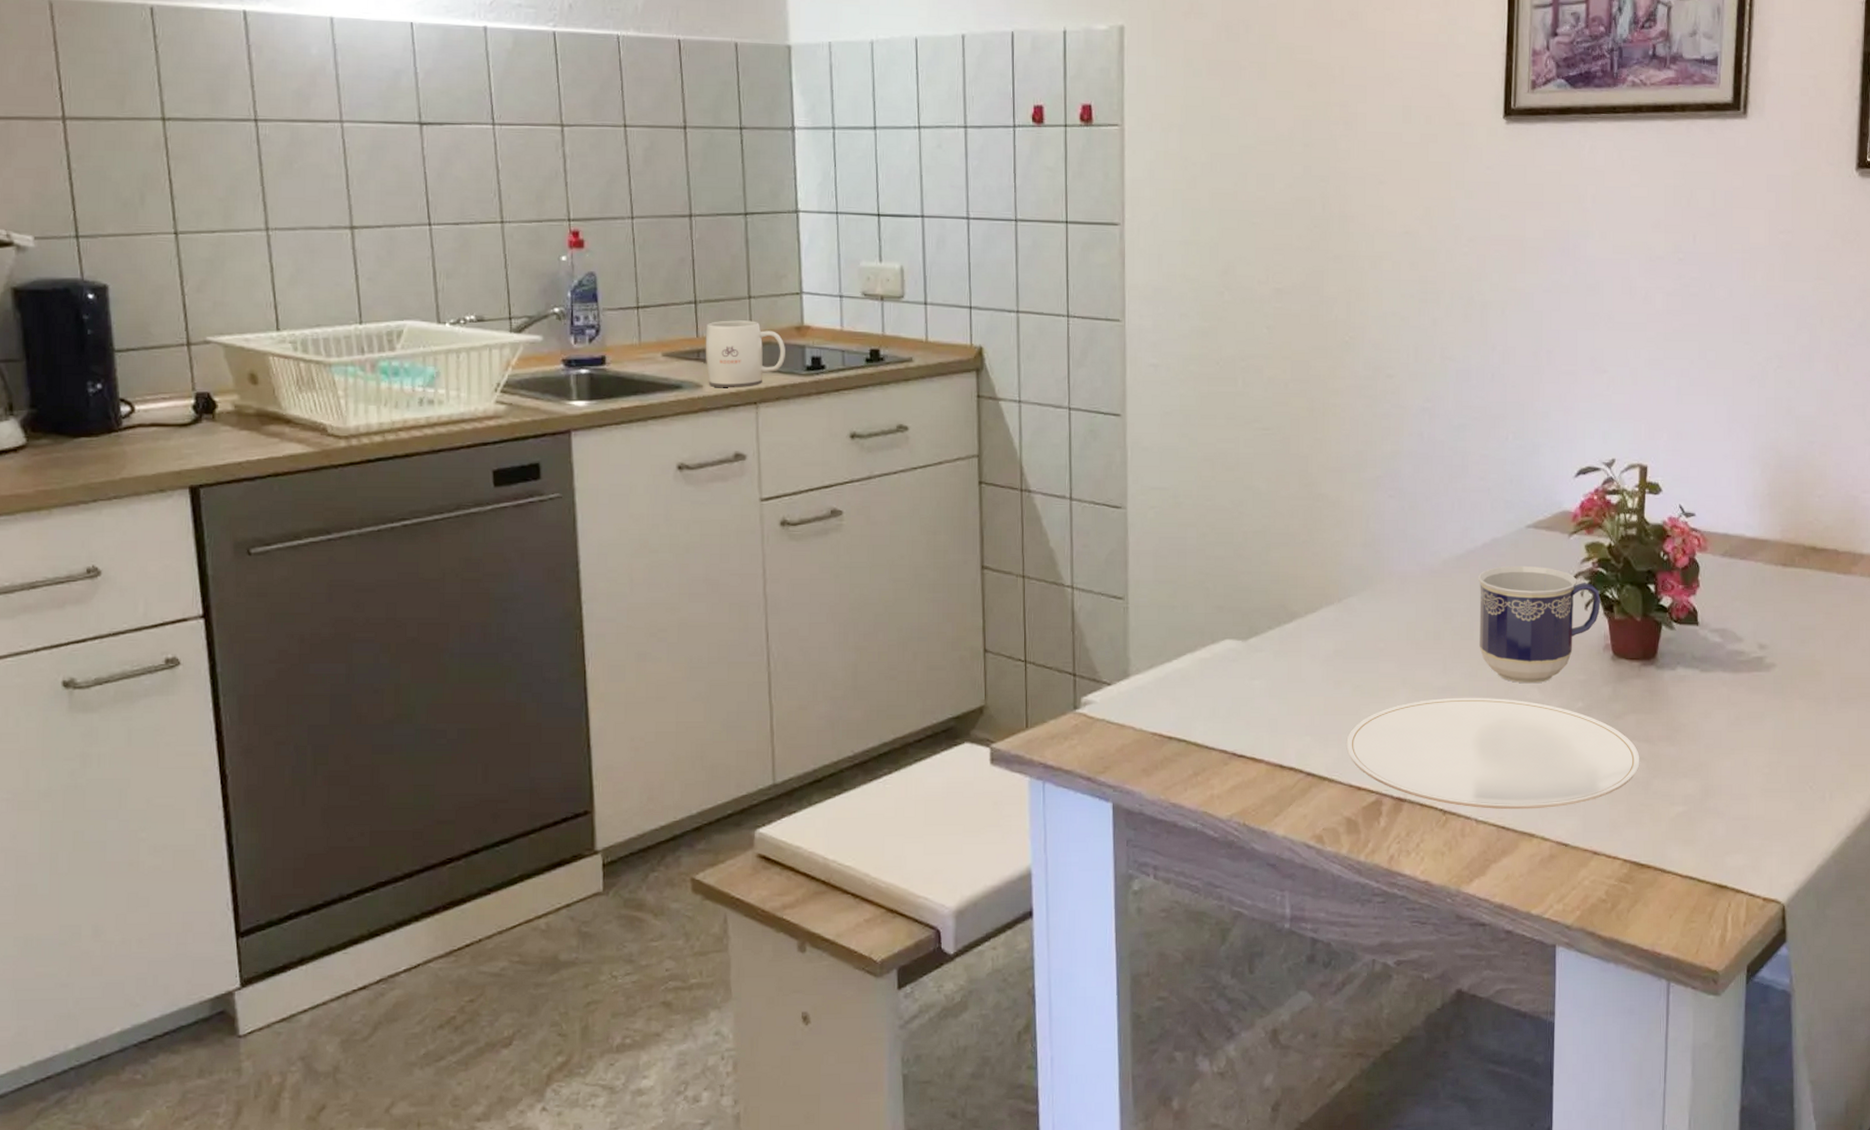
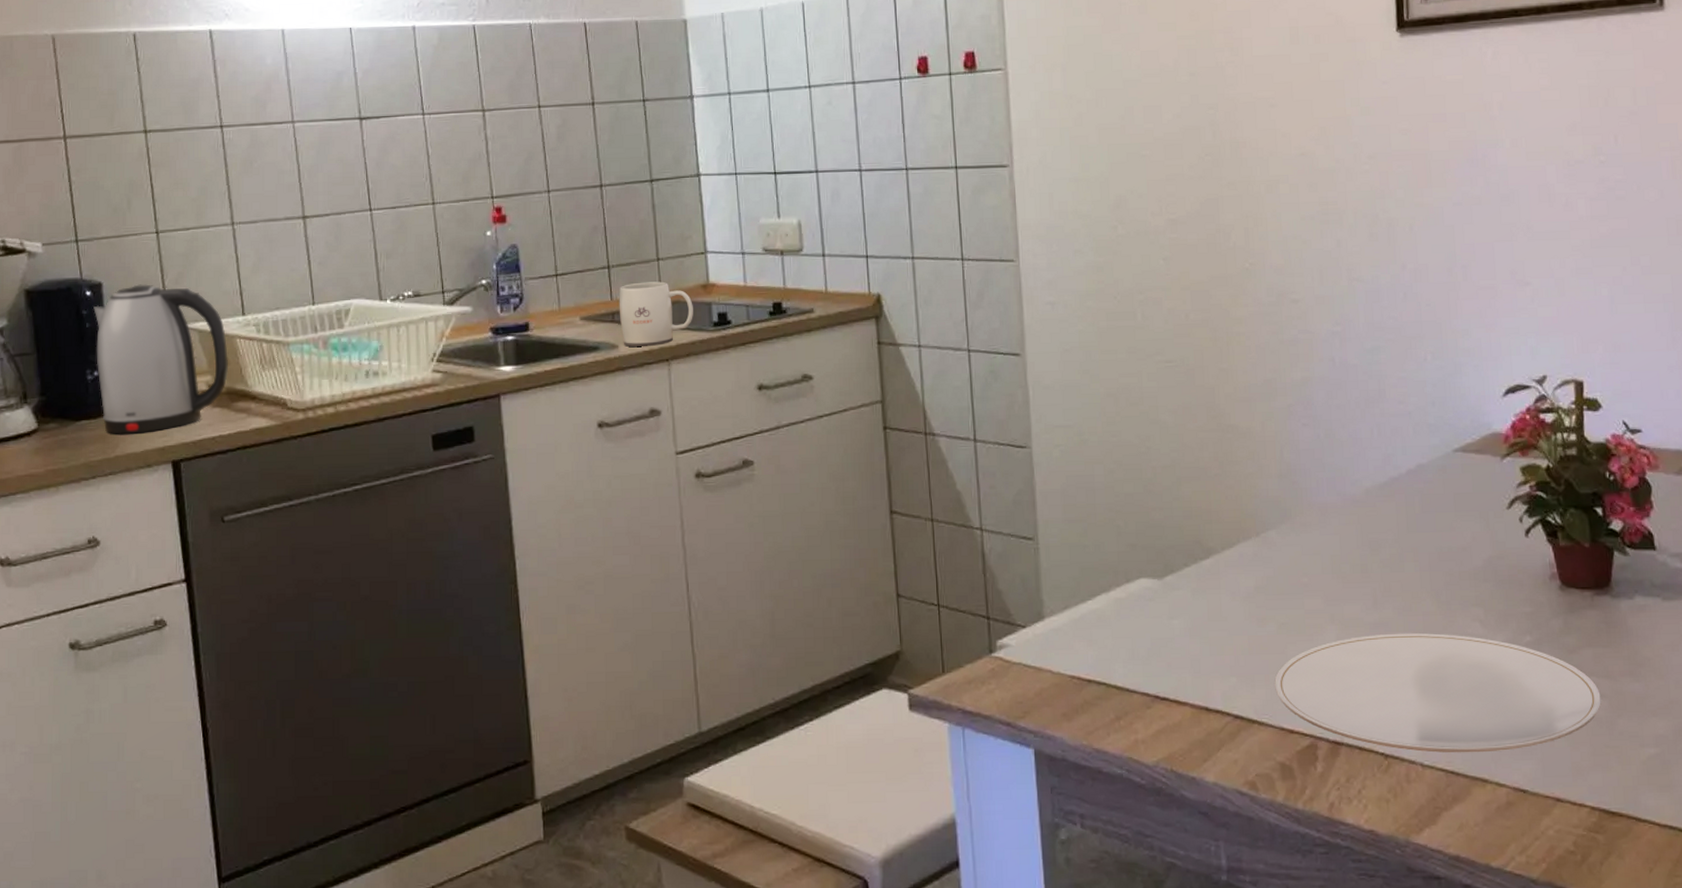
kettle: none [97,290,260,455] -> present [93,284,229,434]
cup: present [1478,565,1601,684] -> none [1404,491,1543,617]

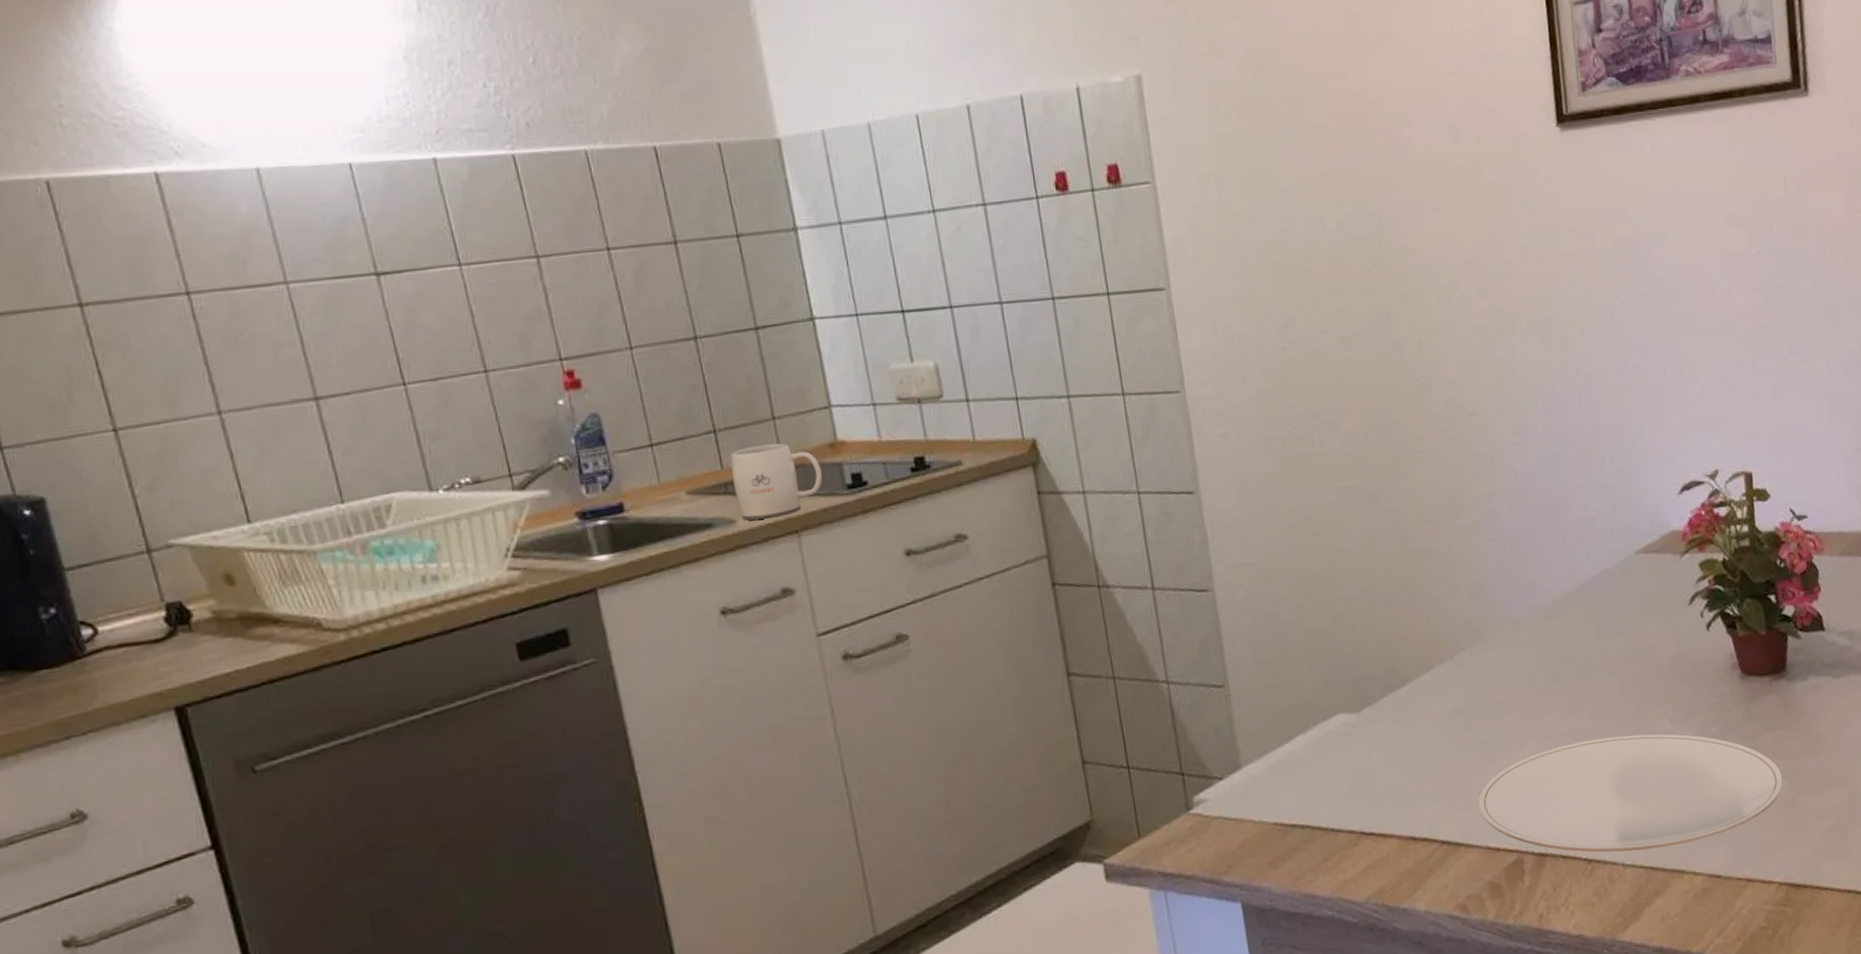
kettle: present [93,284,229,434] -> none [37,495,239,683]

